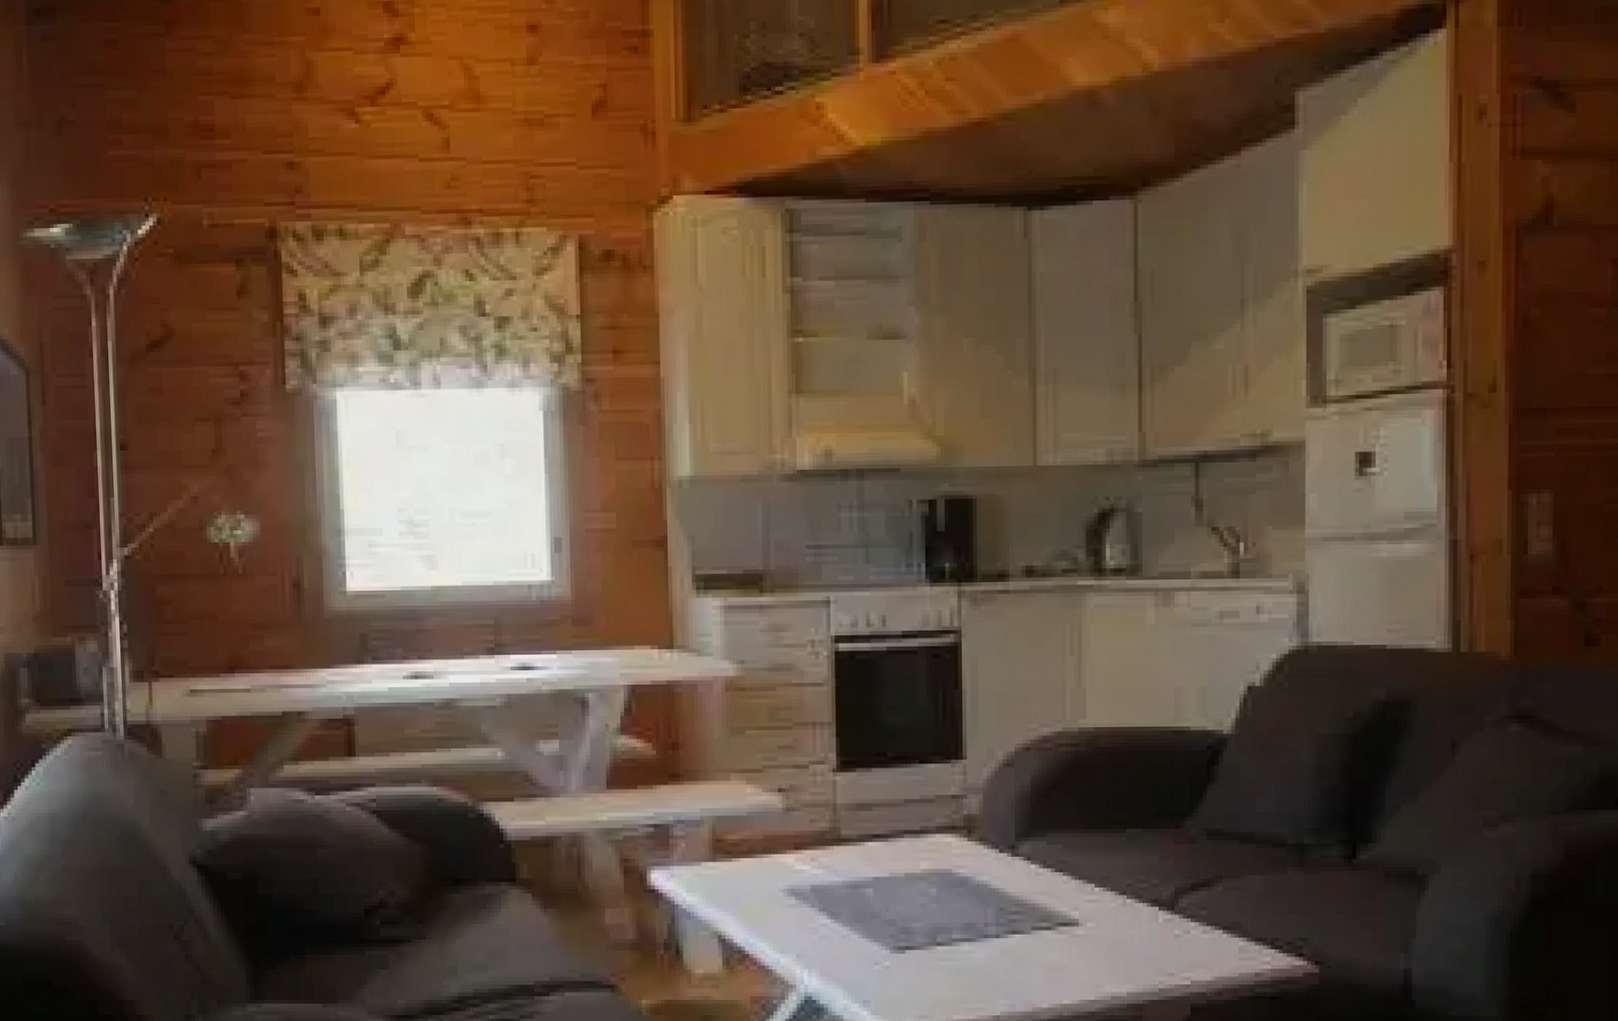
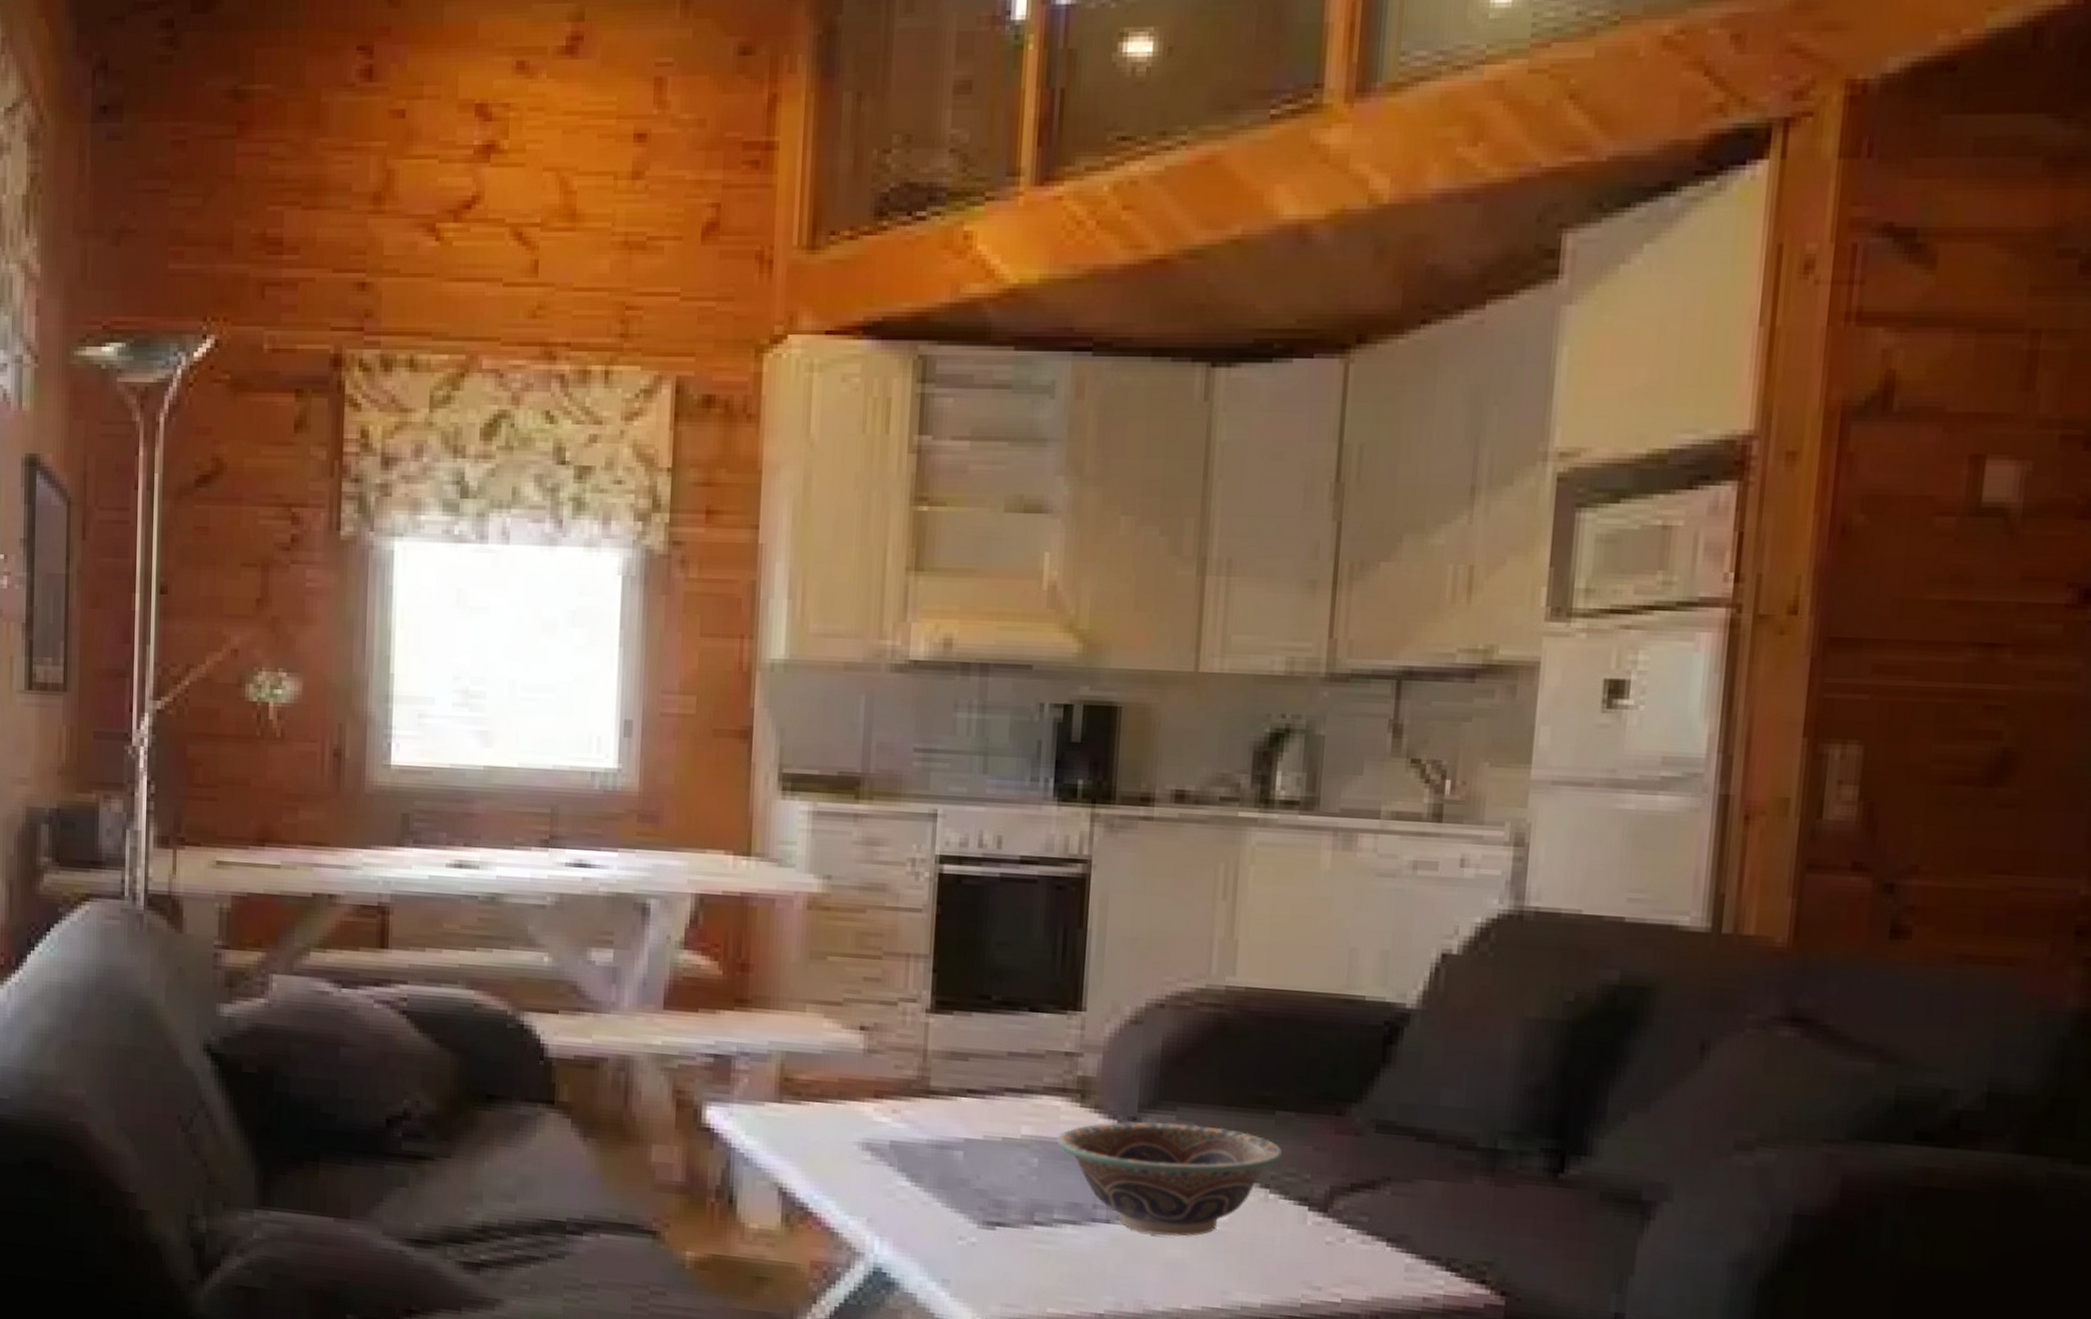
decorative bowl: none [950,847,1135,943] -> present [1056,1121,1283,1237]

